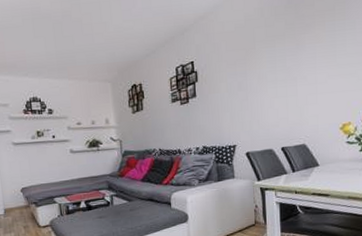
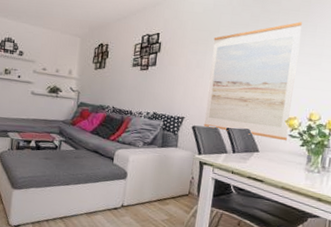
wall art: none [251,21,346,151] -> present [203,22,303,141]

